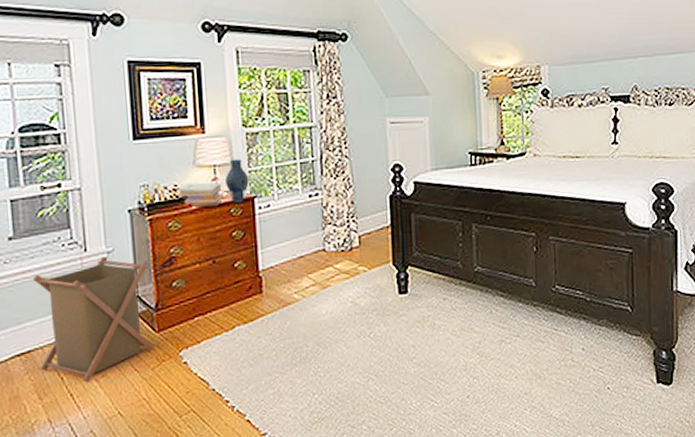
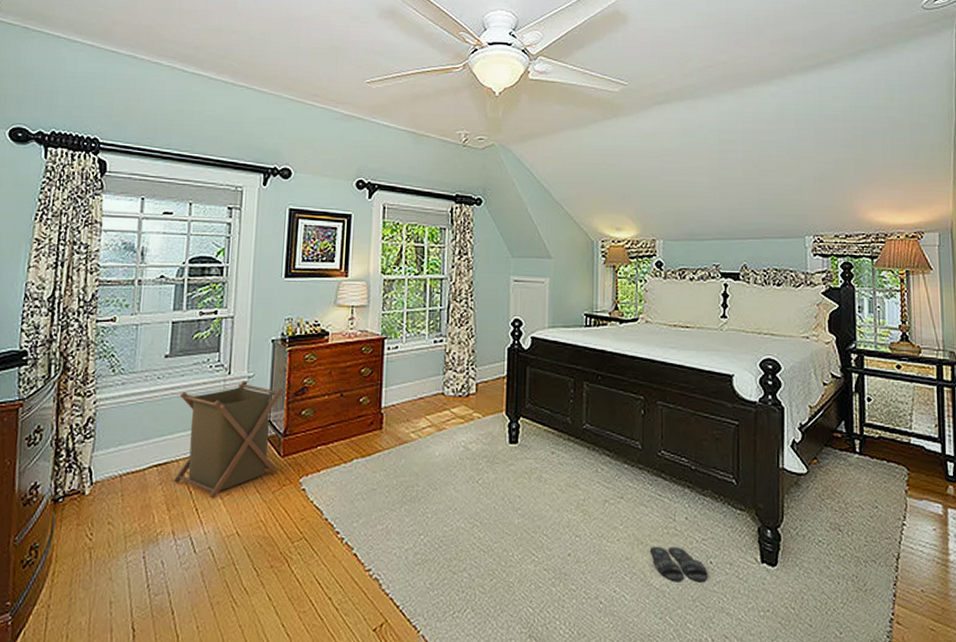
books: present [177,182,222,207] -> none [317,320,357,344]
vase: present [224,159,249,203] -> none [360,302,382,342]
slippers: none [549,377,606,411] -> present [651,546,708,583]

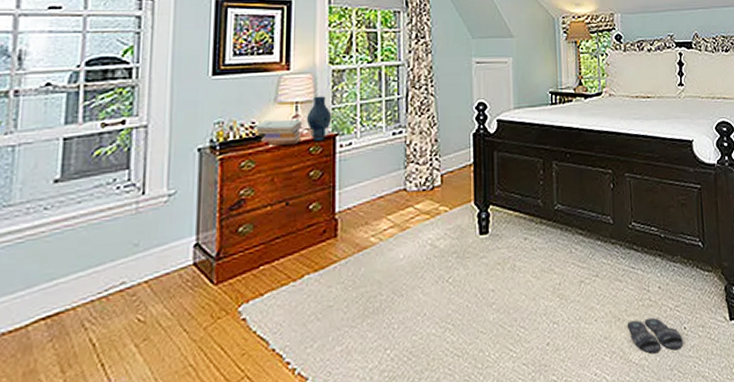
laundry basket: present [173,381,283,499] -> none [68,200,214,349]
books: none [317,320,357,344] -> present [254,120,303,146]
vase: none [360,302,382,342] -> present [306,96,332,141]

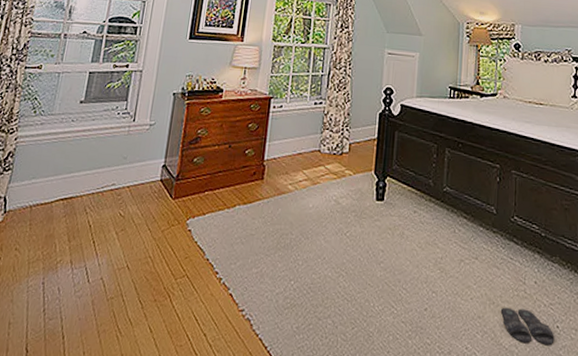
books: present [254,120,303,146] -> none [213,78,248,101]
vase: present [306,96,332,141] -> none [250,65,270,101]

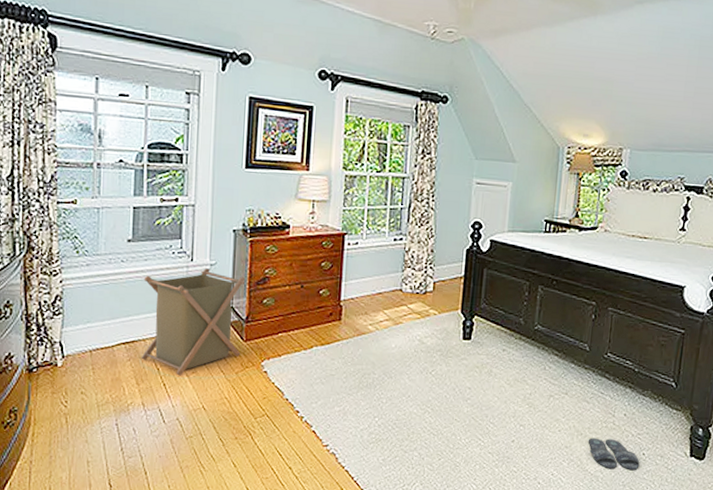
laundry basket: none [75,128,179,234] -> present [141,268,245,376]

